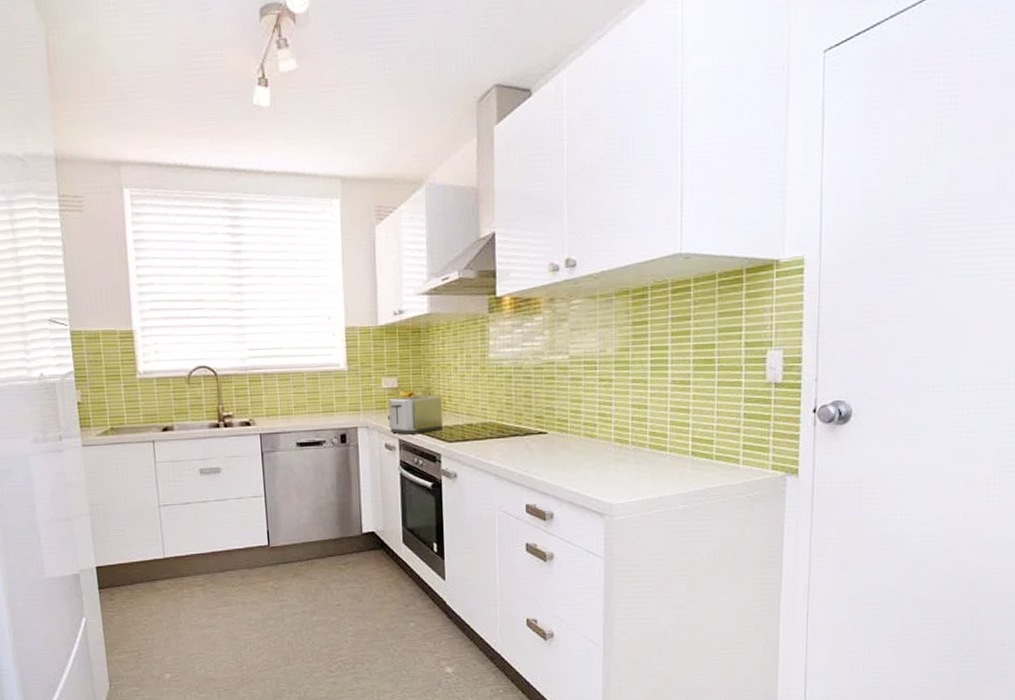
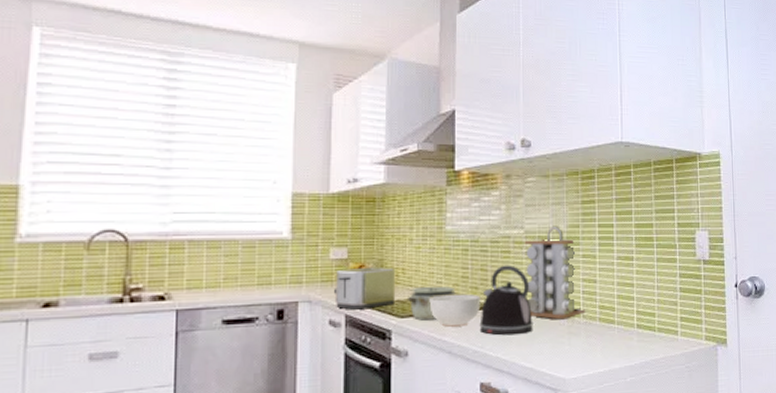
saucepan: none [455,412,500,445] -> present [408,286,456,321]
bowl: none [475,420,525,451] -> present [429,293,481,327]
kettle: none [524,391,579,461] -> present [479,265,533,336]
spice rack: none [569,351,635,445] -> present [524,227,586,319]

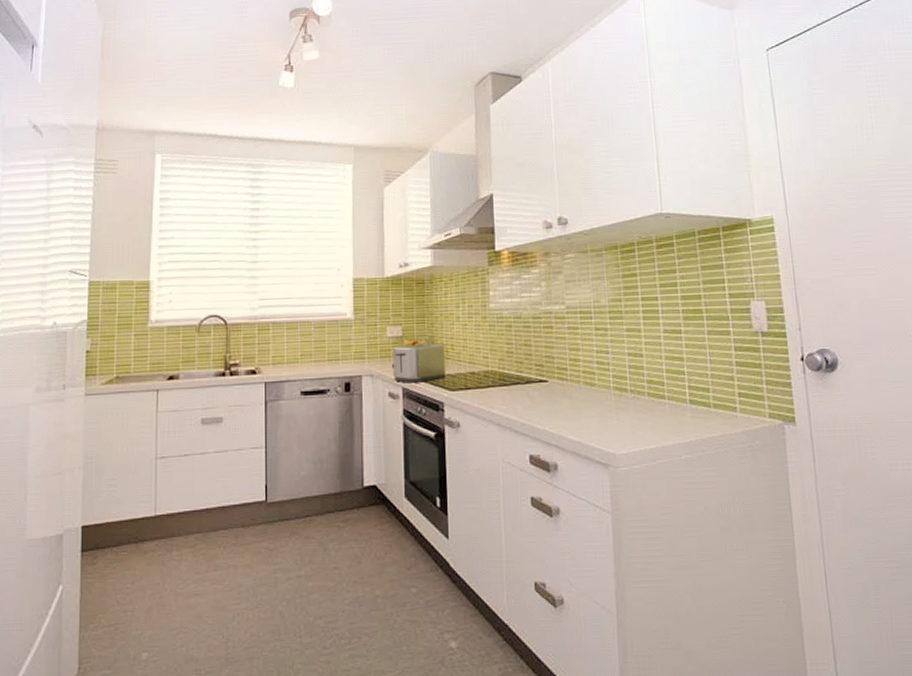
saucepan: present [408,286,456,321] -> none [457,361,502,394]
bowl: present [429,293,481,327] -> none [477,368,526,400]
kettle: present [479,265,533,336] -> none [526,340,580,410]
spice rack: present [524,227,586,319] -> none [566,301,634,394]

